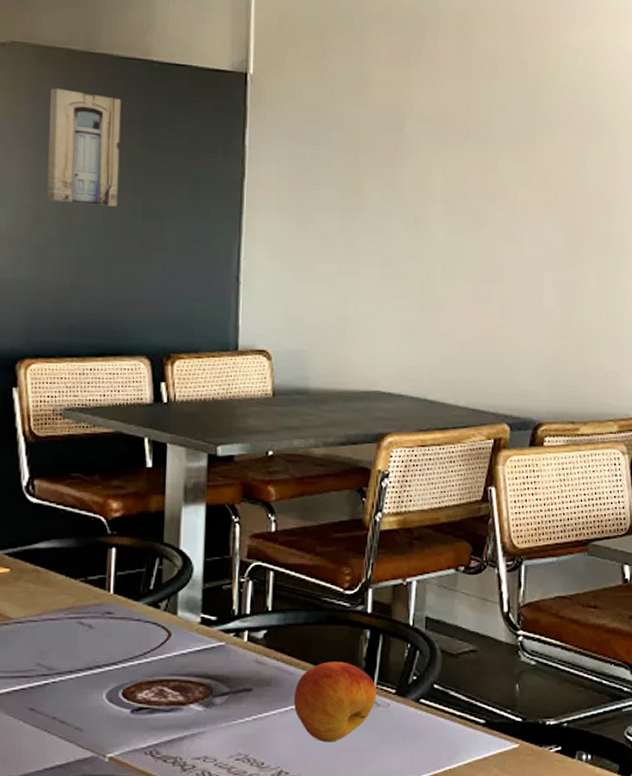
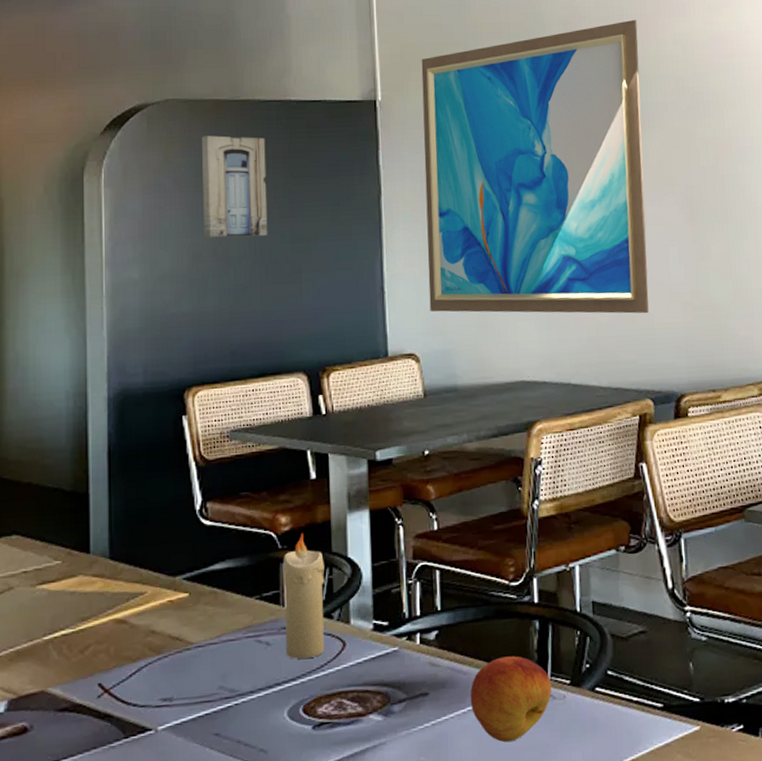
candle: none [109,521,155,644] -> present [283,533,325,659]
wall art: none [286,20,539,337] -> present [421,19,649,314]

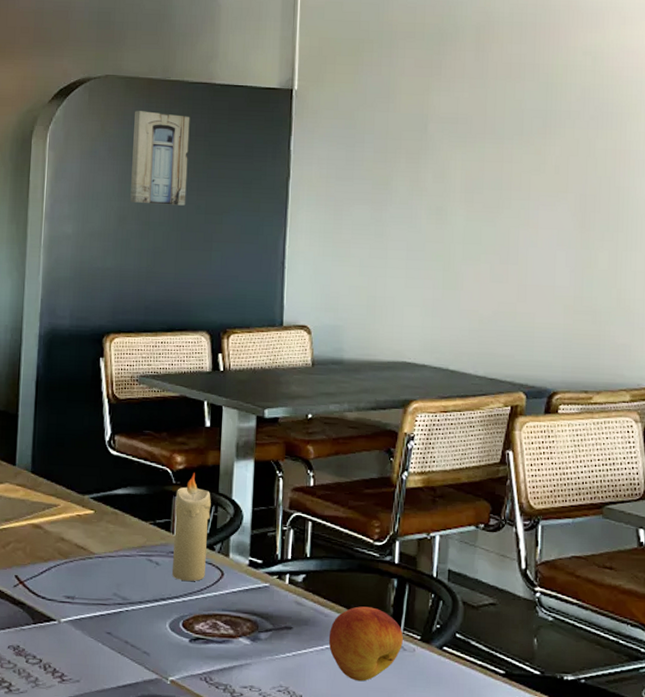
wall art: present [421,19,649,314] -> none [324,27,549,312]

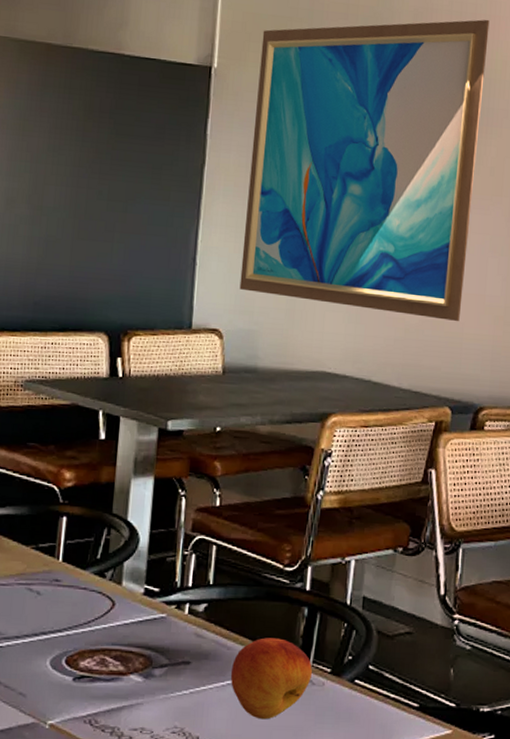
wall art: present [130,111,190,206] -> none [20,79,94,190]
candle: present [172,473,211,581] -> none [56,491,104,612]
wall art: none [324,27,549,312] -> present [239,19,490,322]

